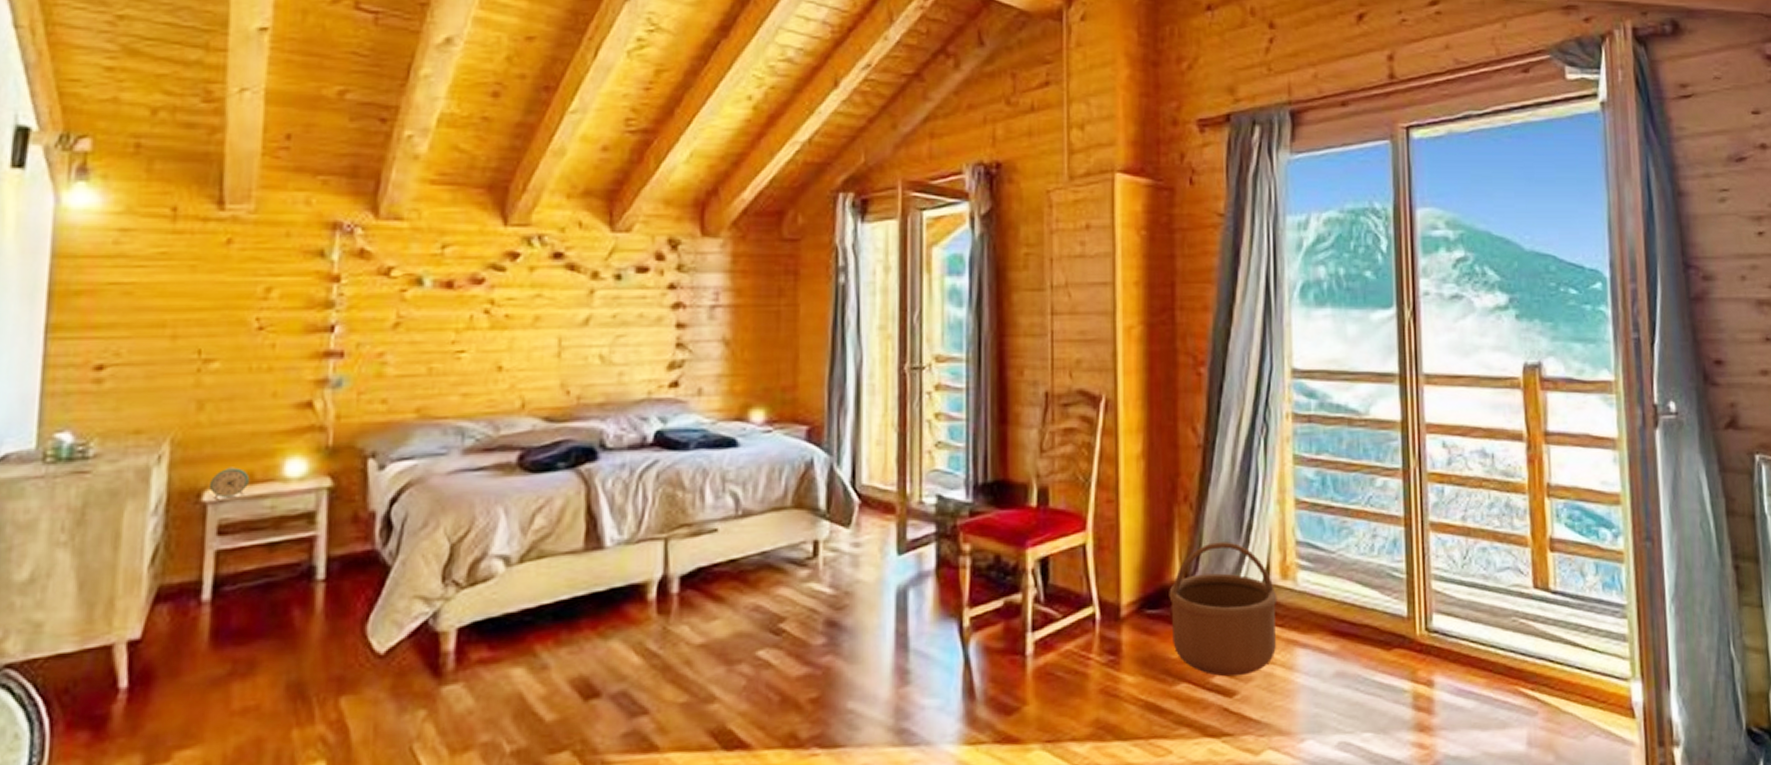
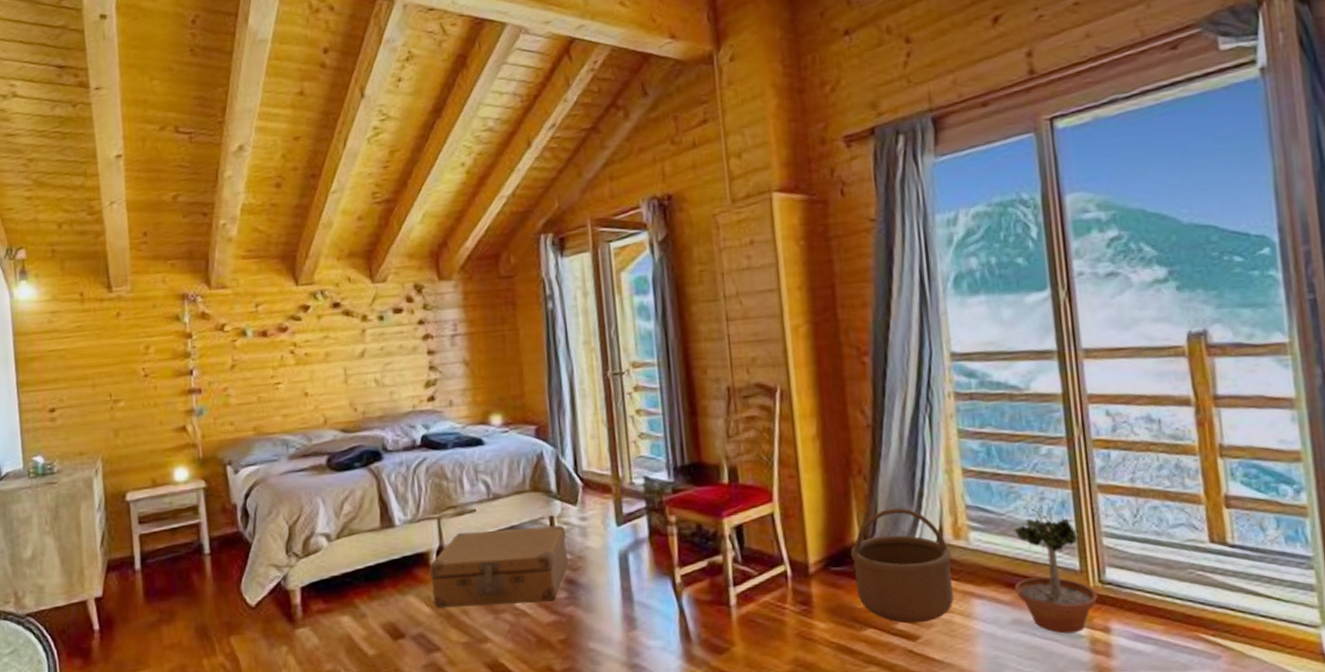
alarm clock: present [208,467,249,499] -> none [129,475,153,498]
suitcase: none [645,552,832,658] -> present [429,525,568,608]
potted tree: none [1340,541,1423,688] -> present [1014,503,1098,634]

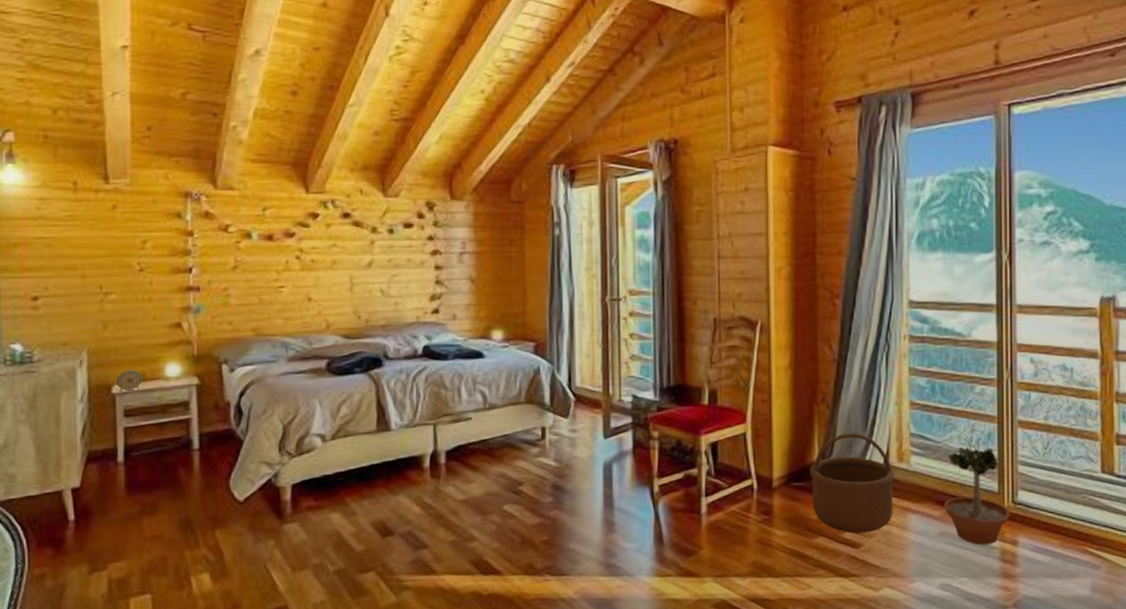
alarm clock: none [129,475,153,498] -> present [115,369,142,391]
suitcase: present [429,525,568,608] -> none [422,436,556,509]

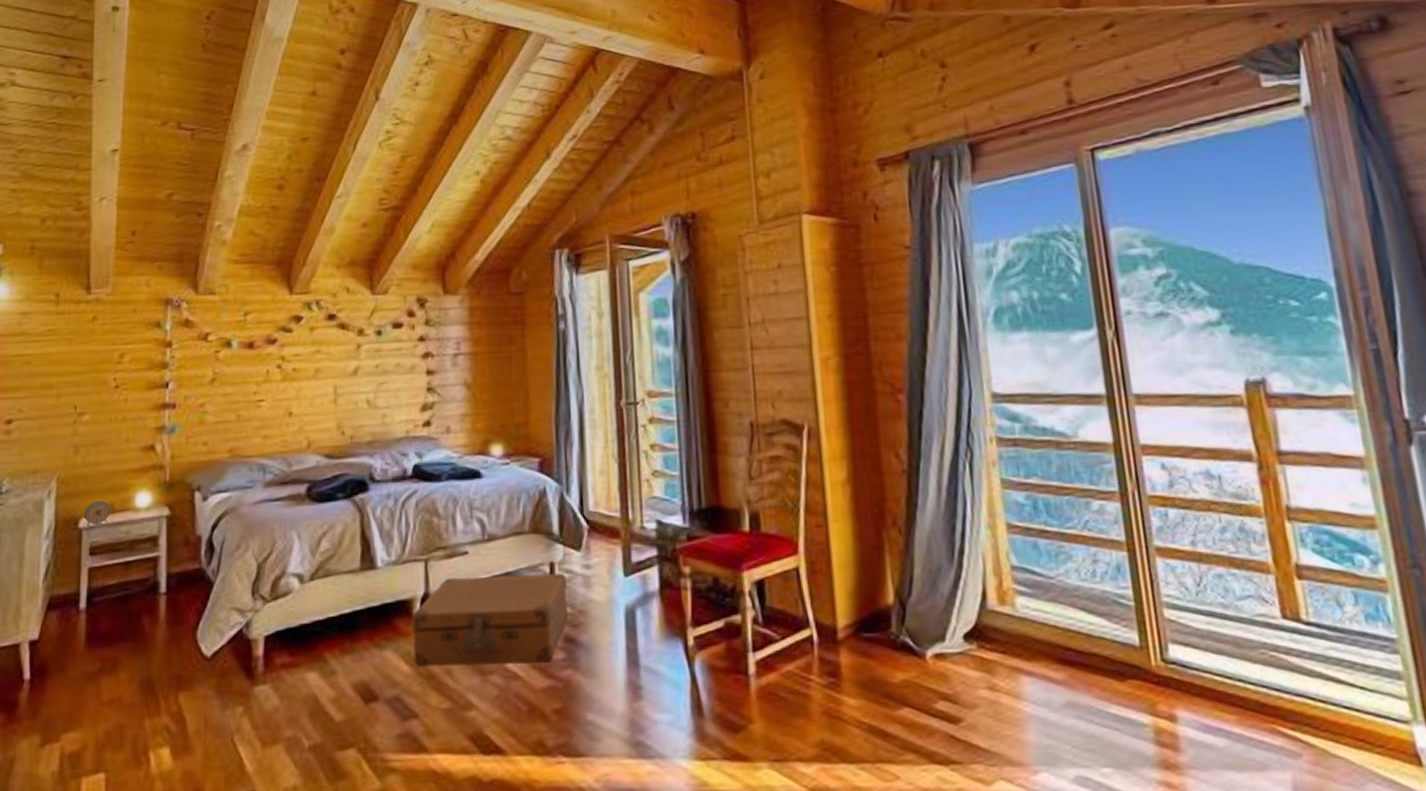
suitcase: none [422,436,556,509] -> present [412,573,568,667]
basket: present [810,433,895,533] -> none [884,566,1000,703]
potted tree: present [944,434,1010,545] -> none [1065,566,1161,721]

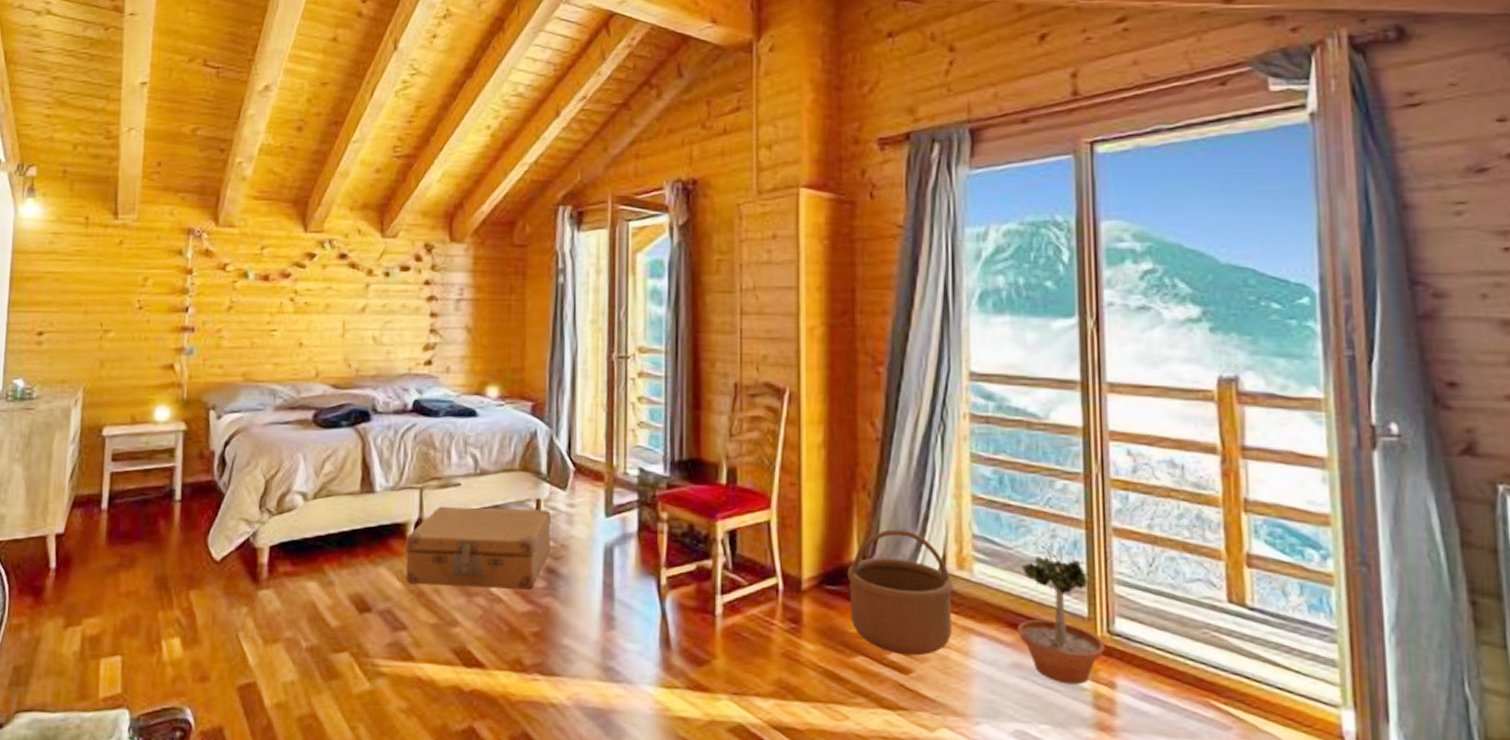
alarm clock: present [83,499,111,525] -> none [106,411,132,434]
basket: none [884,566,1000,703] -> present [847,529,954,656]
potted tree: none [1065,566,1161,721] -> present [1017,541,1105,685]

